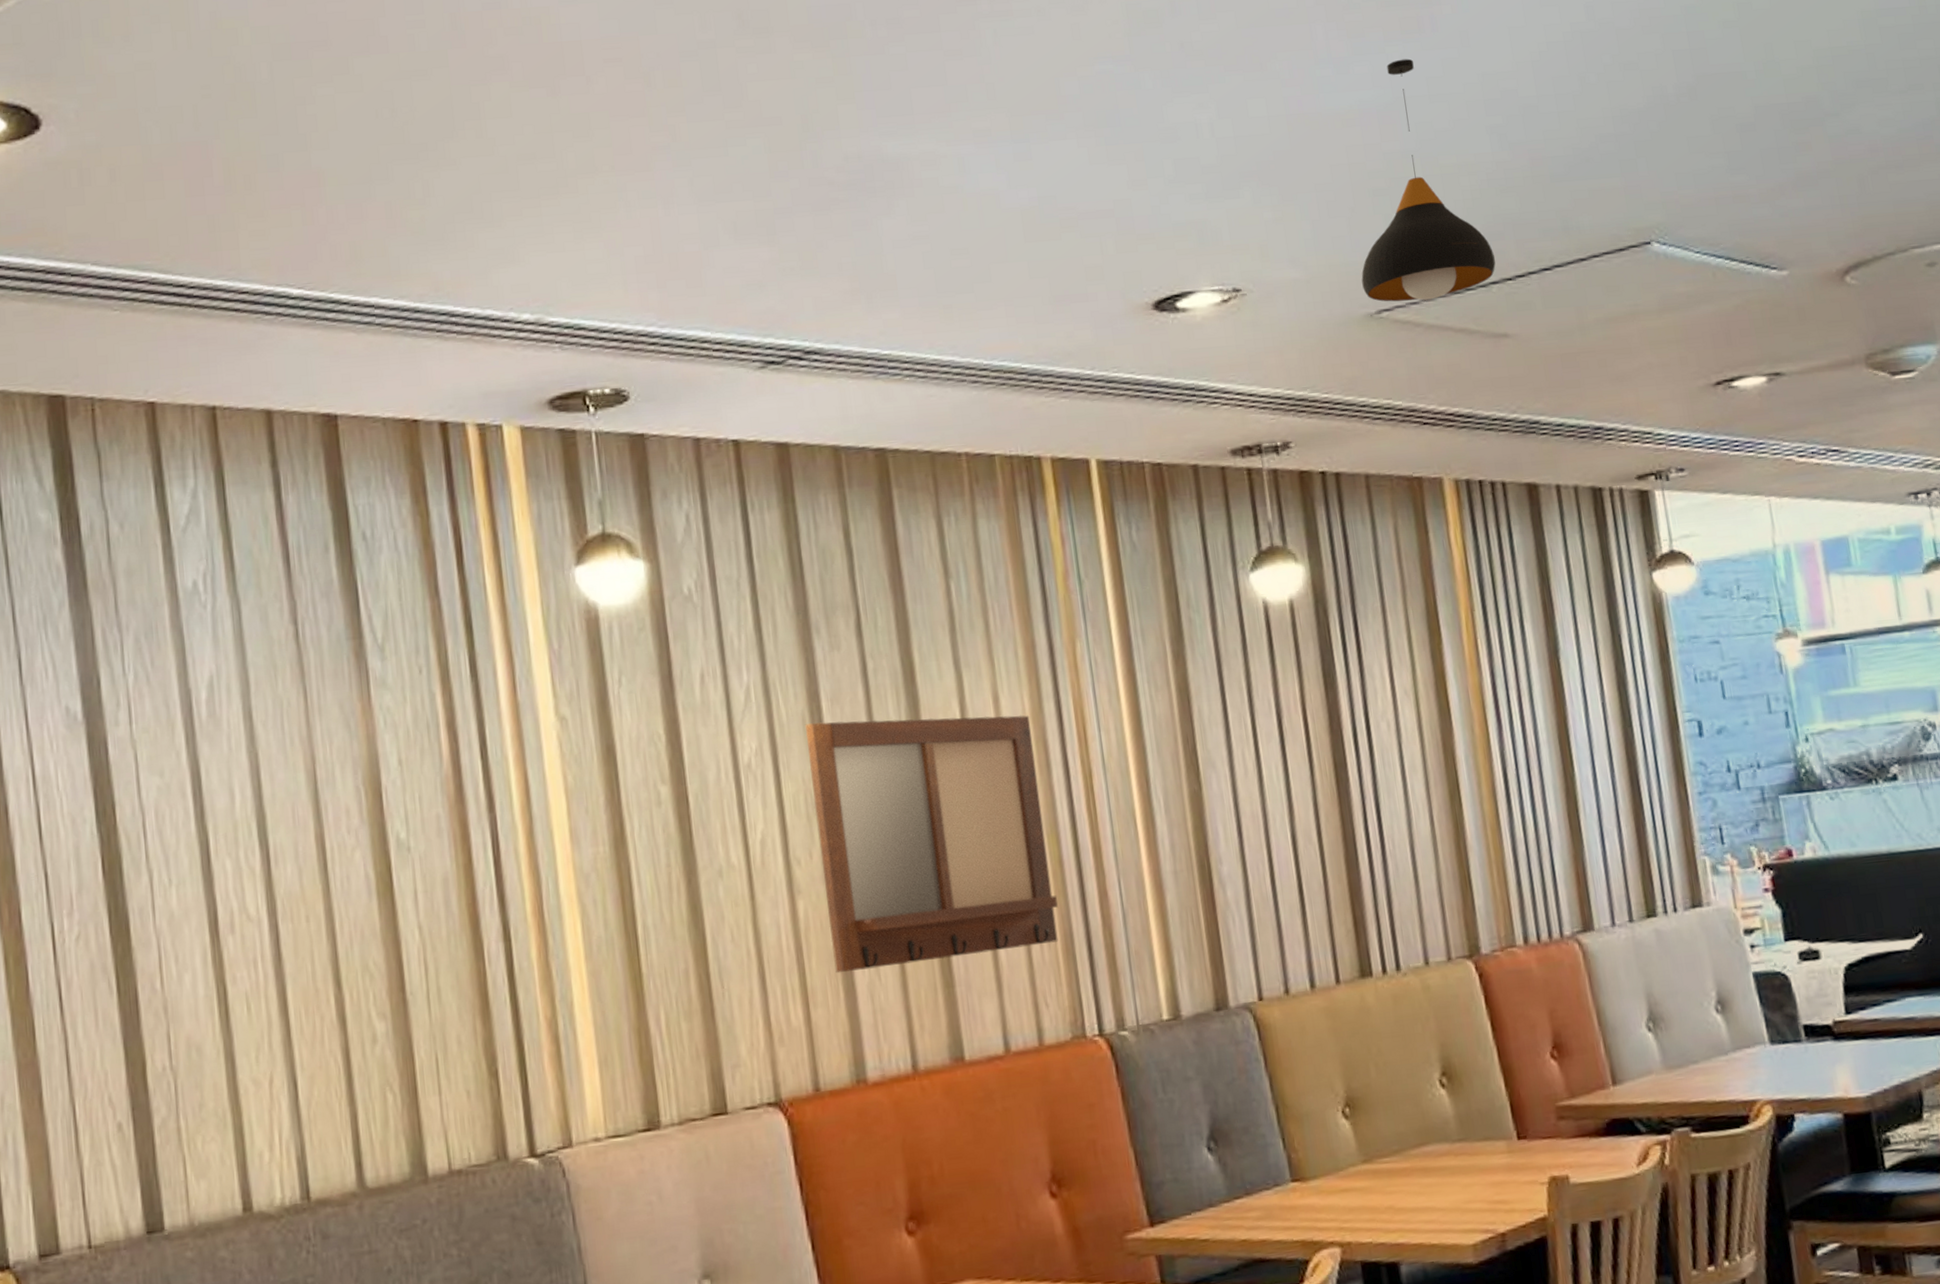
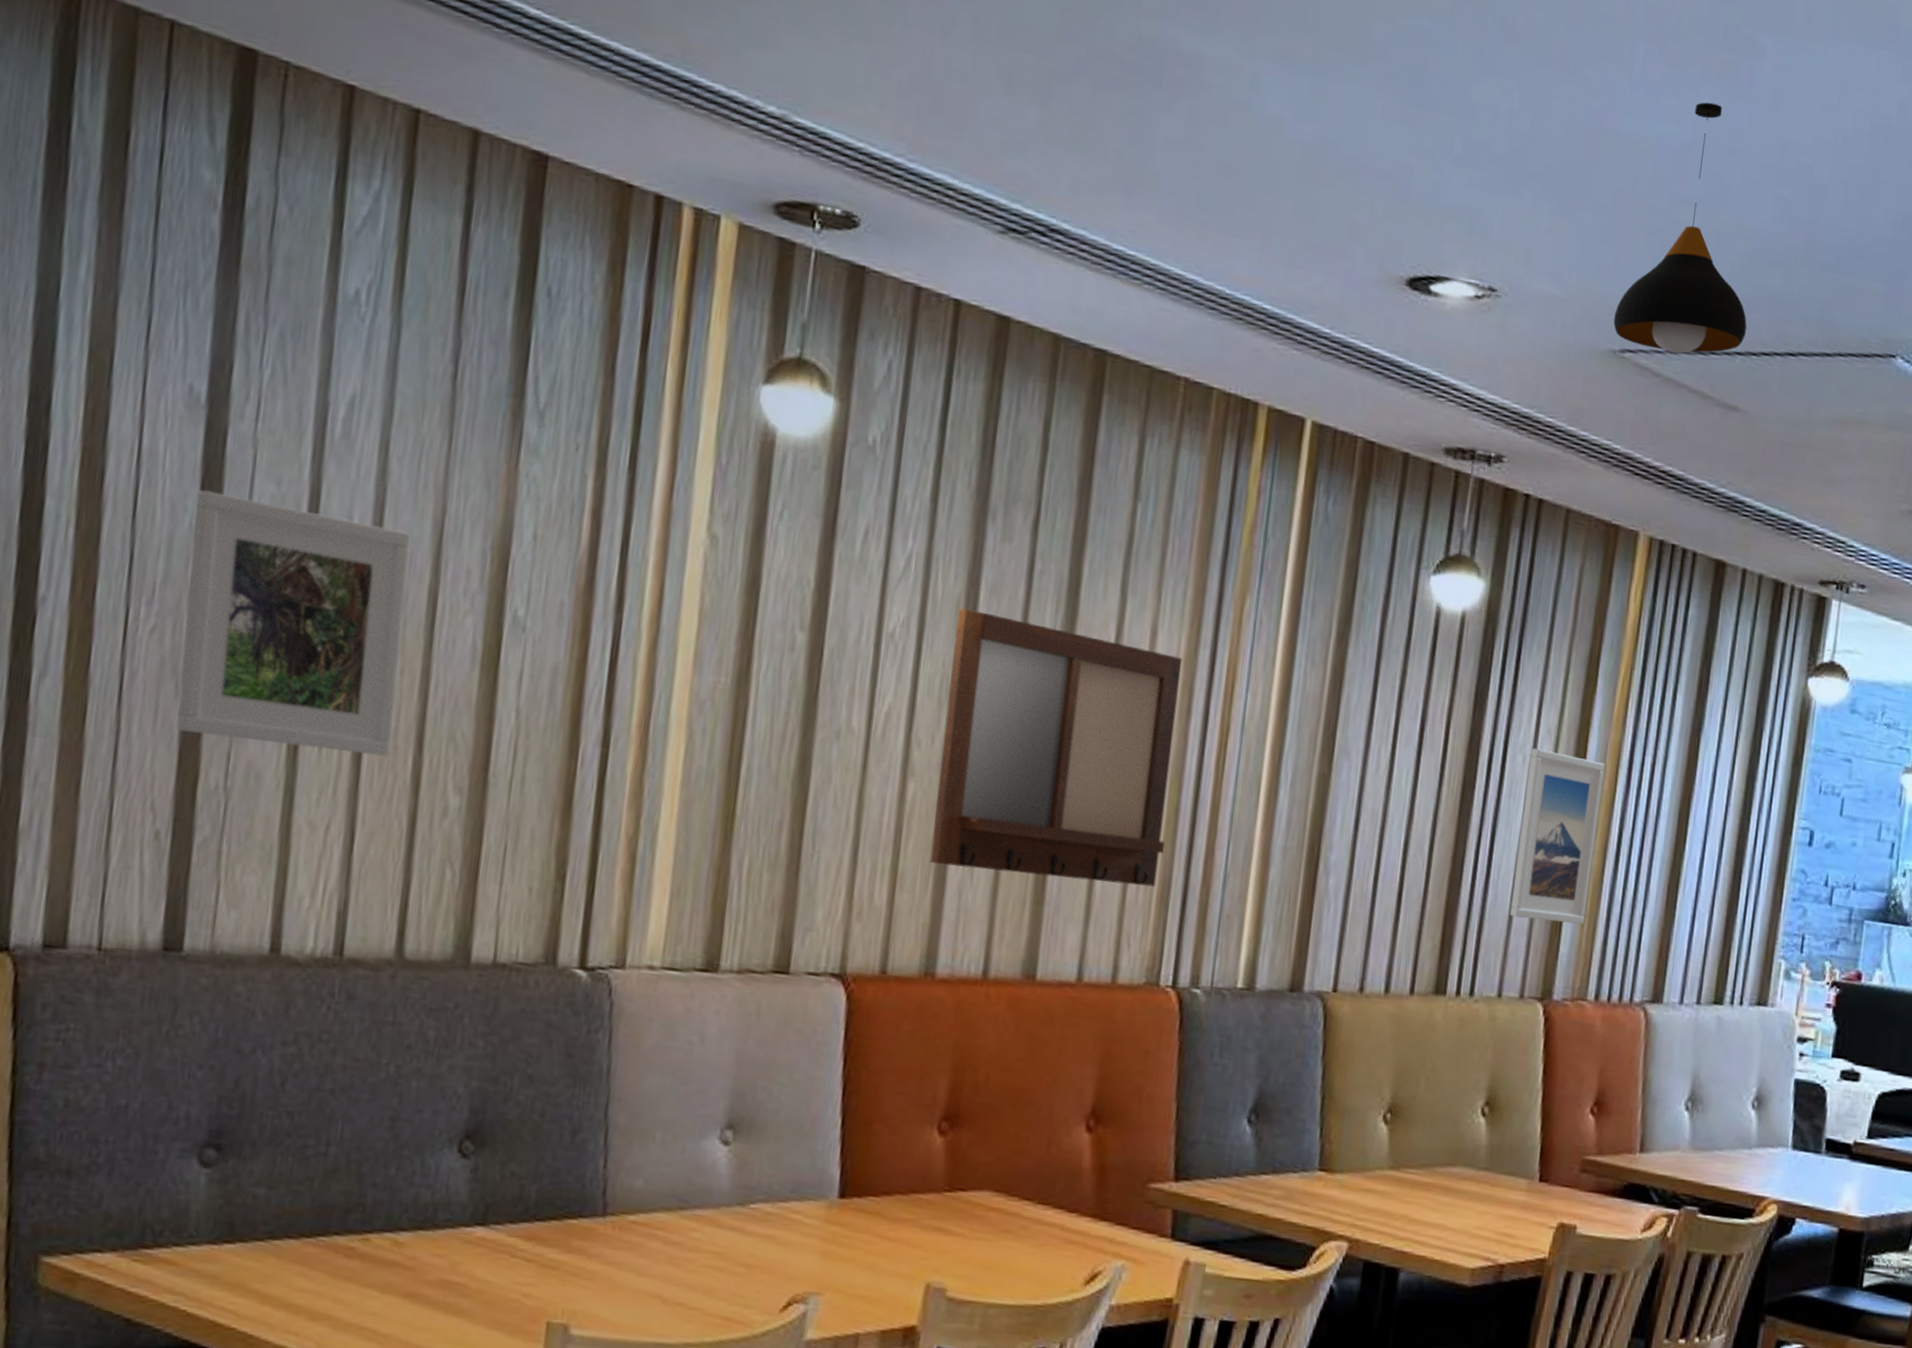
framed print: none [91,788,312,1025] -> present [175,490,411,757]
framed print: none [1393,709,1492,882] -> present [1510,748,1605,925]

